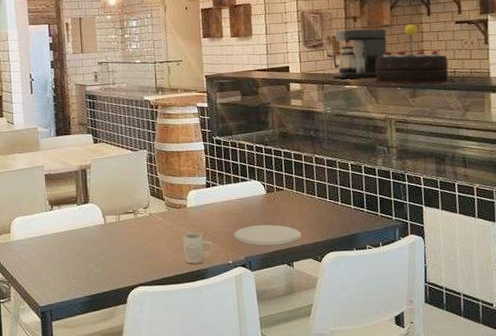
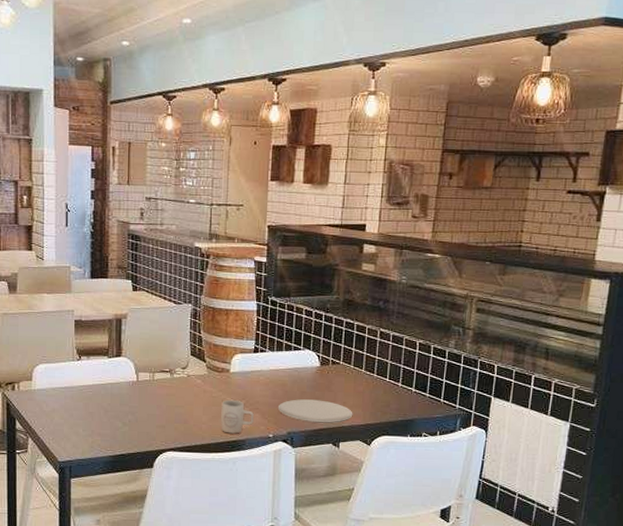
coffee maker: present [332,28,388,80] -> none [413,187,485,248]
cake: present [370,24,455,85] -> none [456,188,554,263]

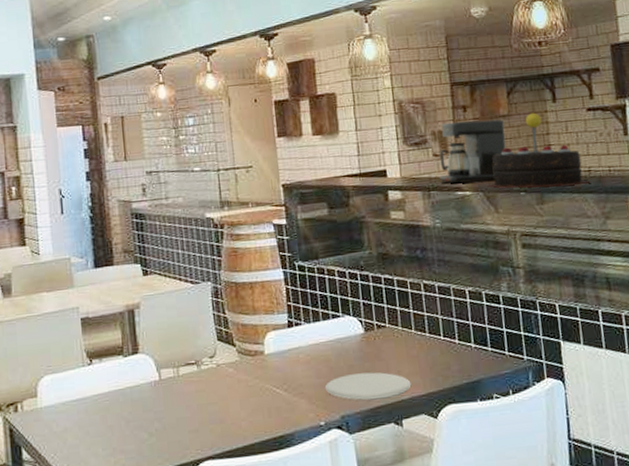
mug: present [220,399,254,434] -> none [260,385,300,428]
coffee maker: none [413,187,485,248] -> present [439,119,506,185]
cake: none [456,188,554,263] -> present [487,112,591,189]

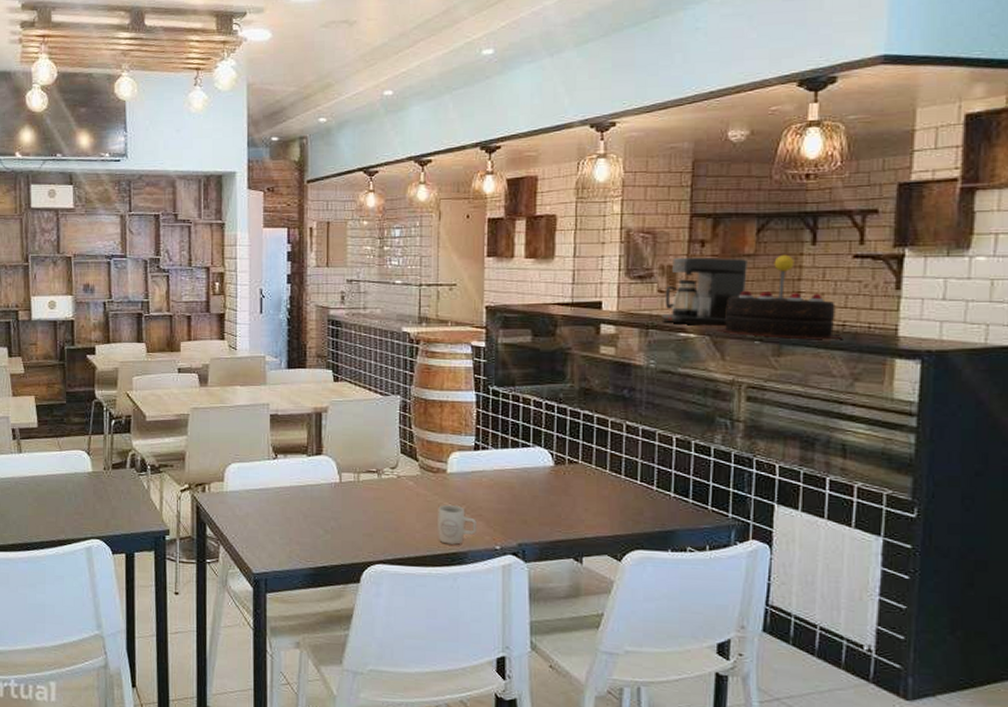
mug: none [260,385,300,428] -> present [436,504,477,545]
plate: present [324,372,412,401] -> none [505,504,598,534]

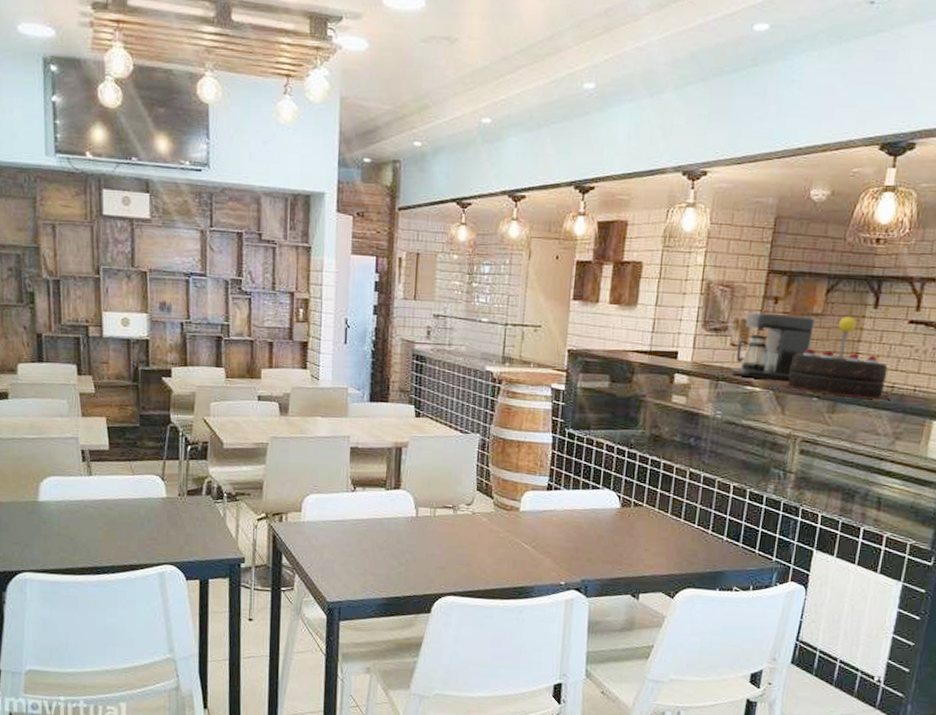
mug: present [436,504,477,545] -> none [506,541,545,579]

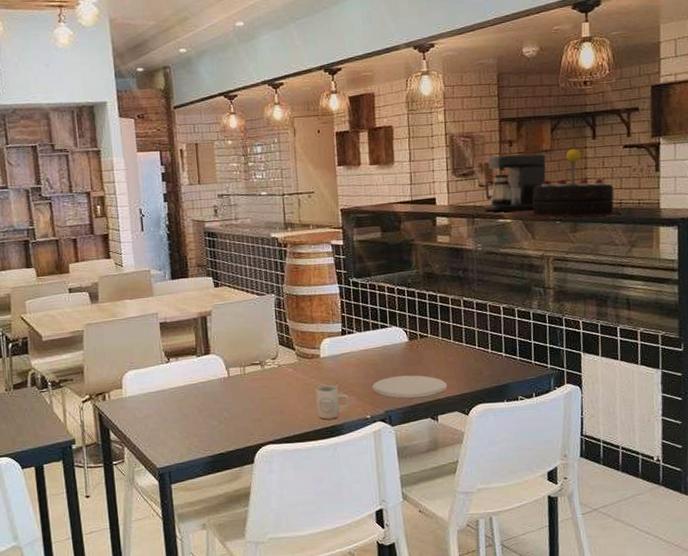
mug: none [506,541,545,579] -> present [315,384,350,420]
plate: none [571,543,656,572] -> present [372,375,448,399]

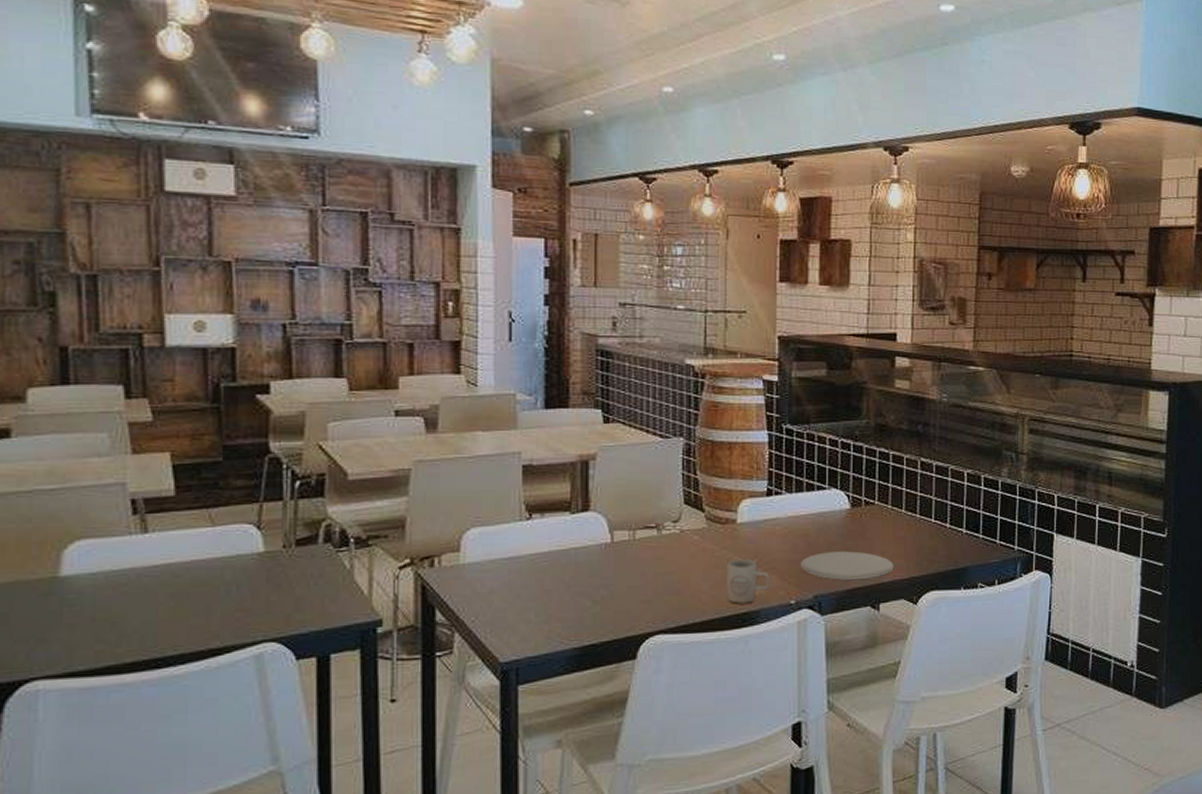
coffee maker: present [483,154,547,213] -> none [953,289,1029,359]
cake: present [526,148,621,218] -> none [1002,290,1108,373]

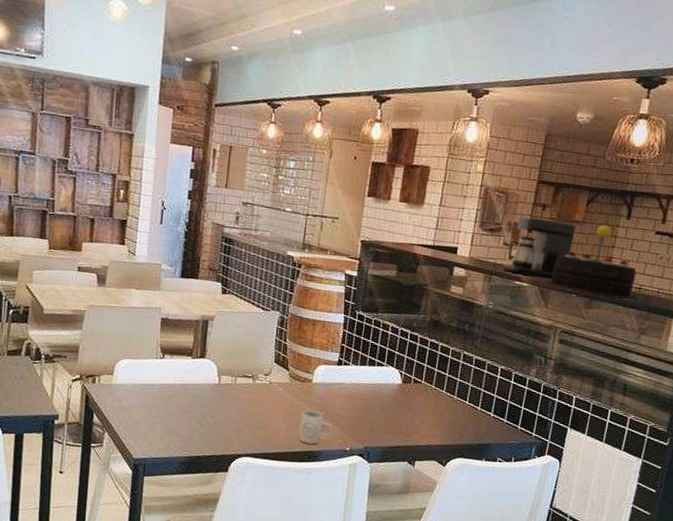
plate: present [800,551,894,581] -> none [356,414,431,442]
coffee maker: none [953,289,1029,359] -> present [503,217,576,279]
cake: none [1002,290,1108,373] -> present [544,224,638,300]

